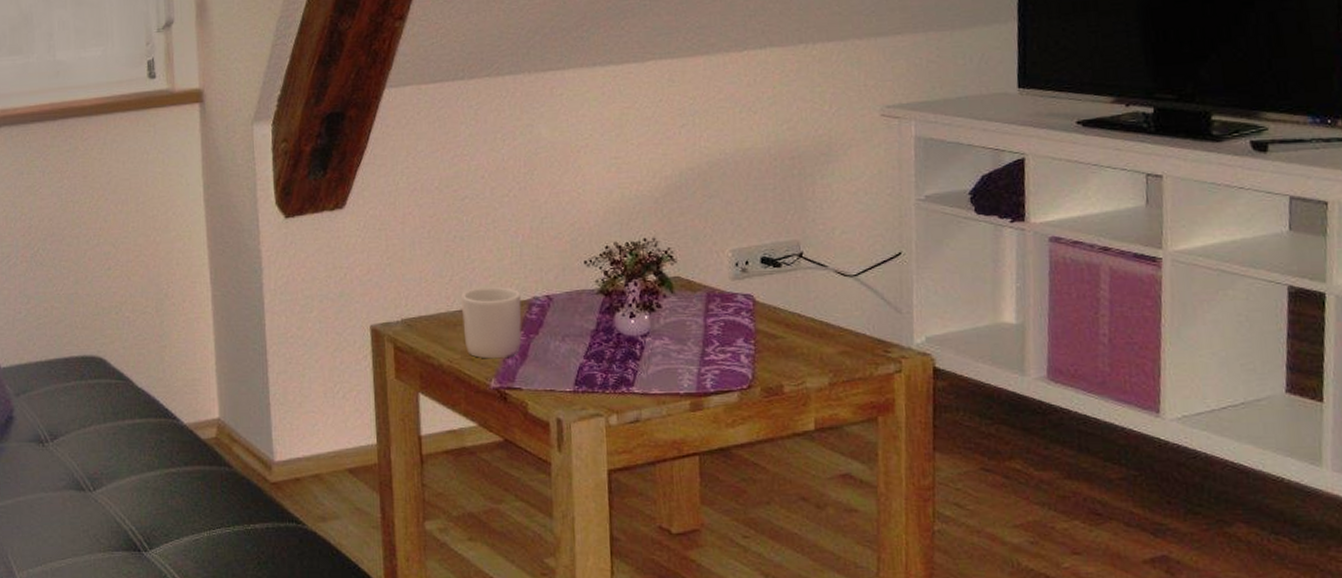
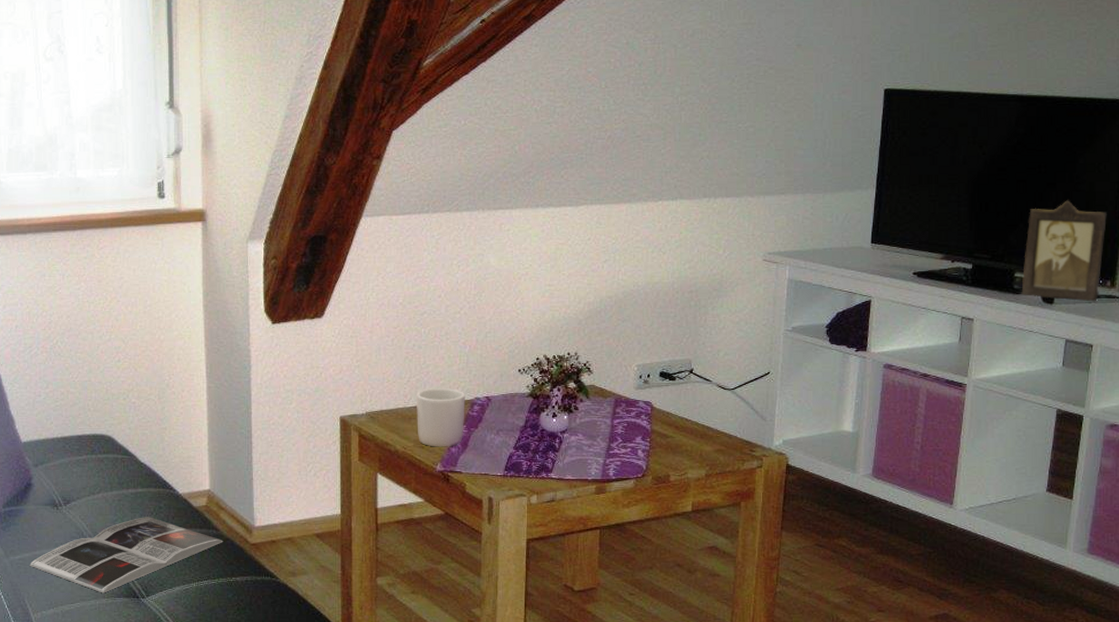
magazine: none [12,453,238,547] -> present [29,517,223,593]
photo frame: none [1221,22,1329,148] -> present [1021,200,1107,302]

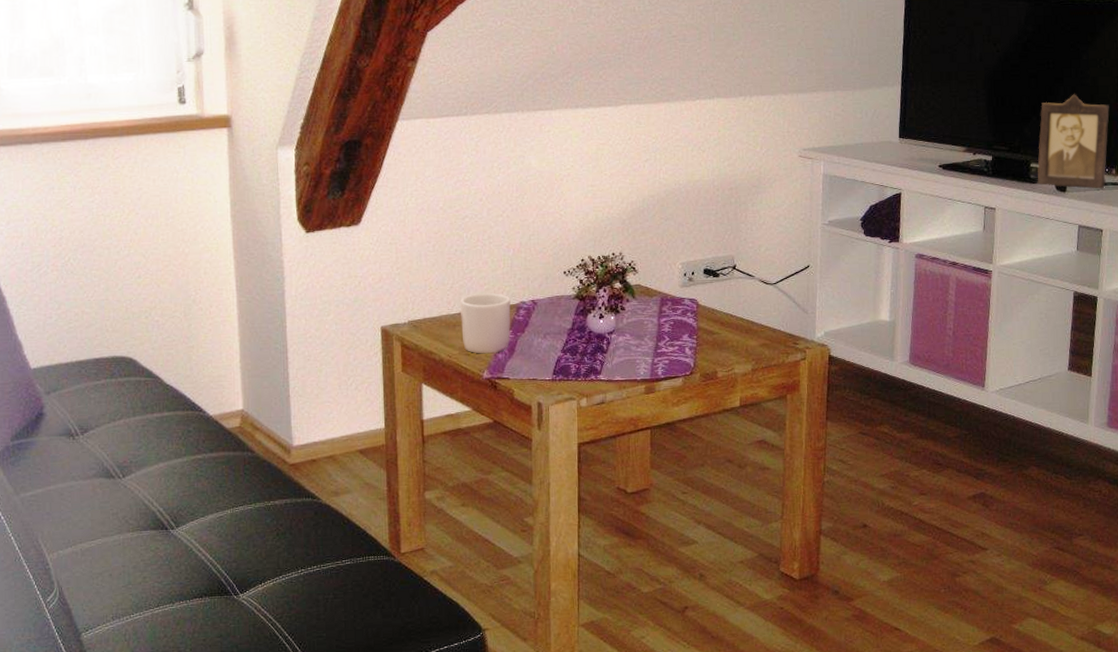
magazine: present [29,517,223,593] -> none [43,442,260,527]

